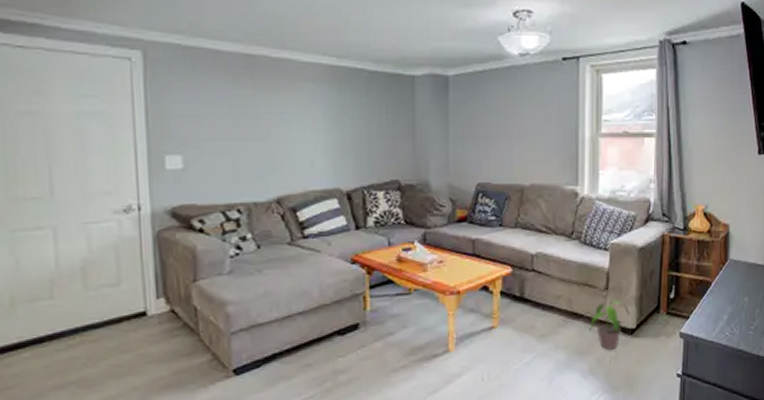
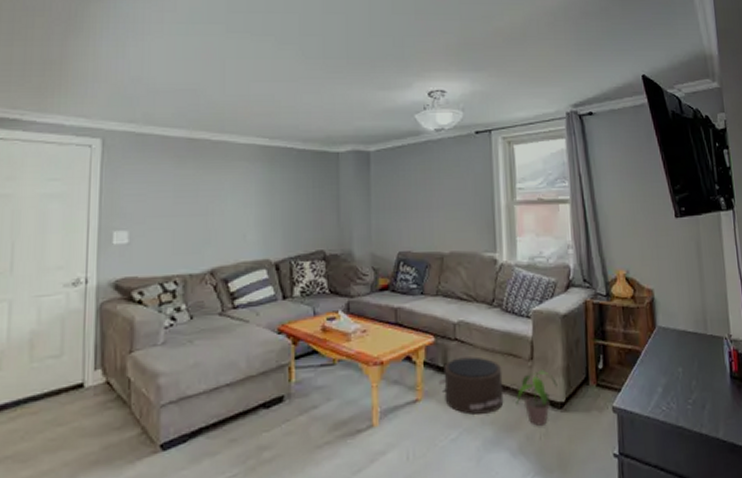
pouf: none [514,287,577,340] -> present [438,356,504,415]

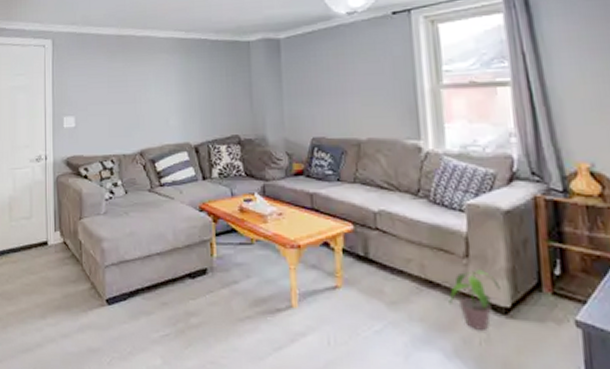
pouf: present [438,356,504,415] -> none [358,248,435,309]

